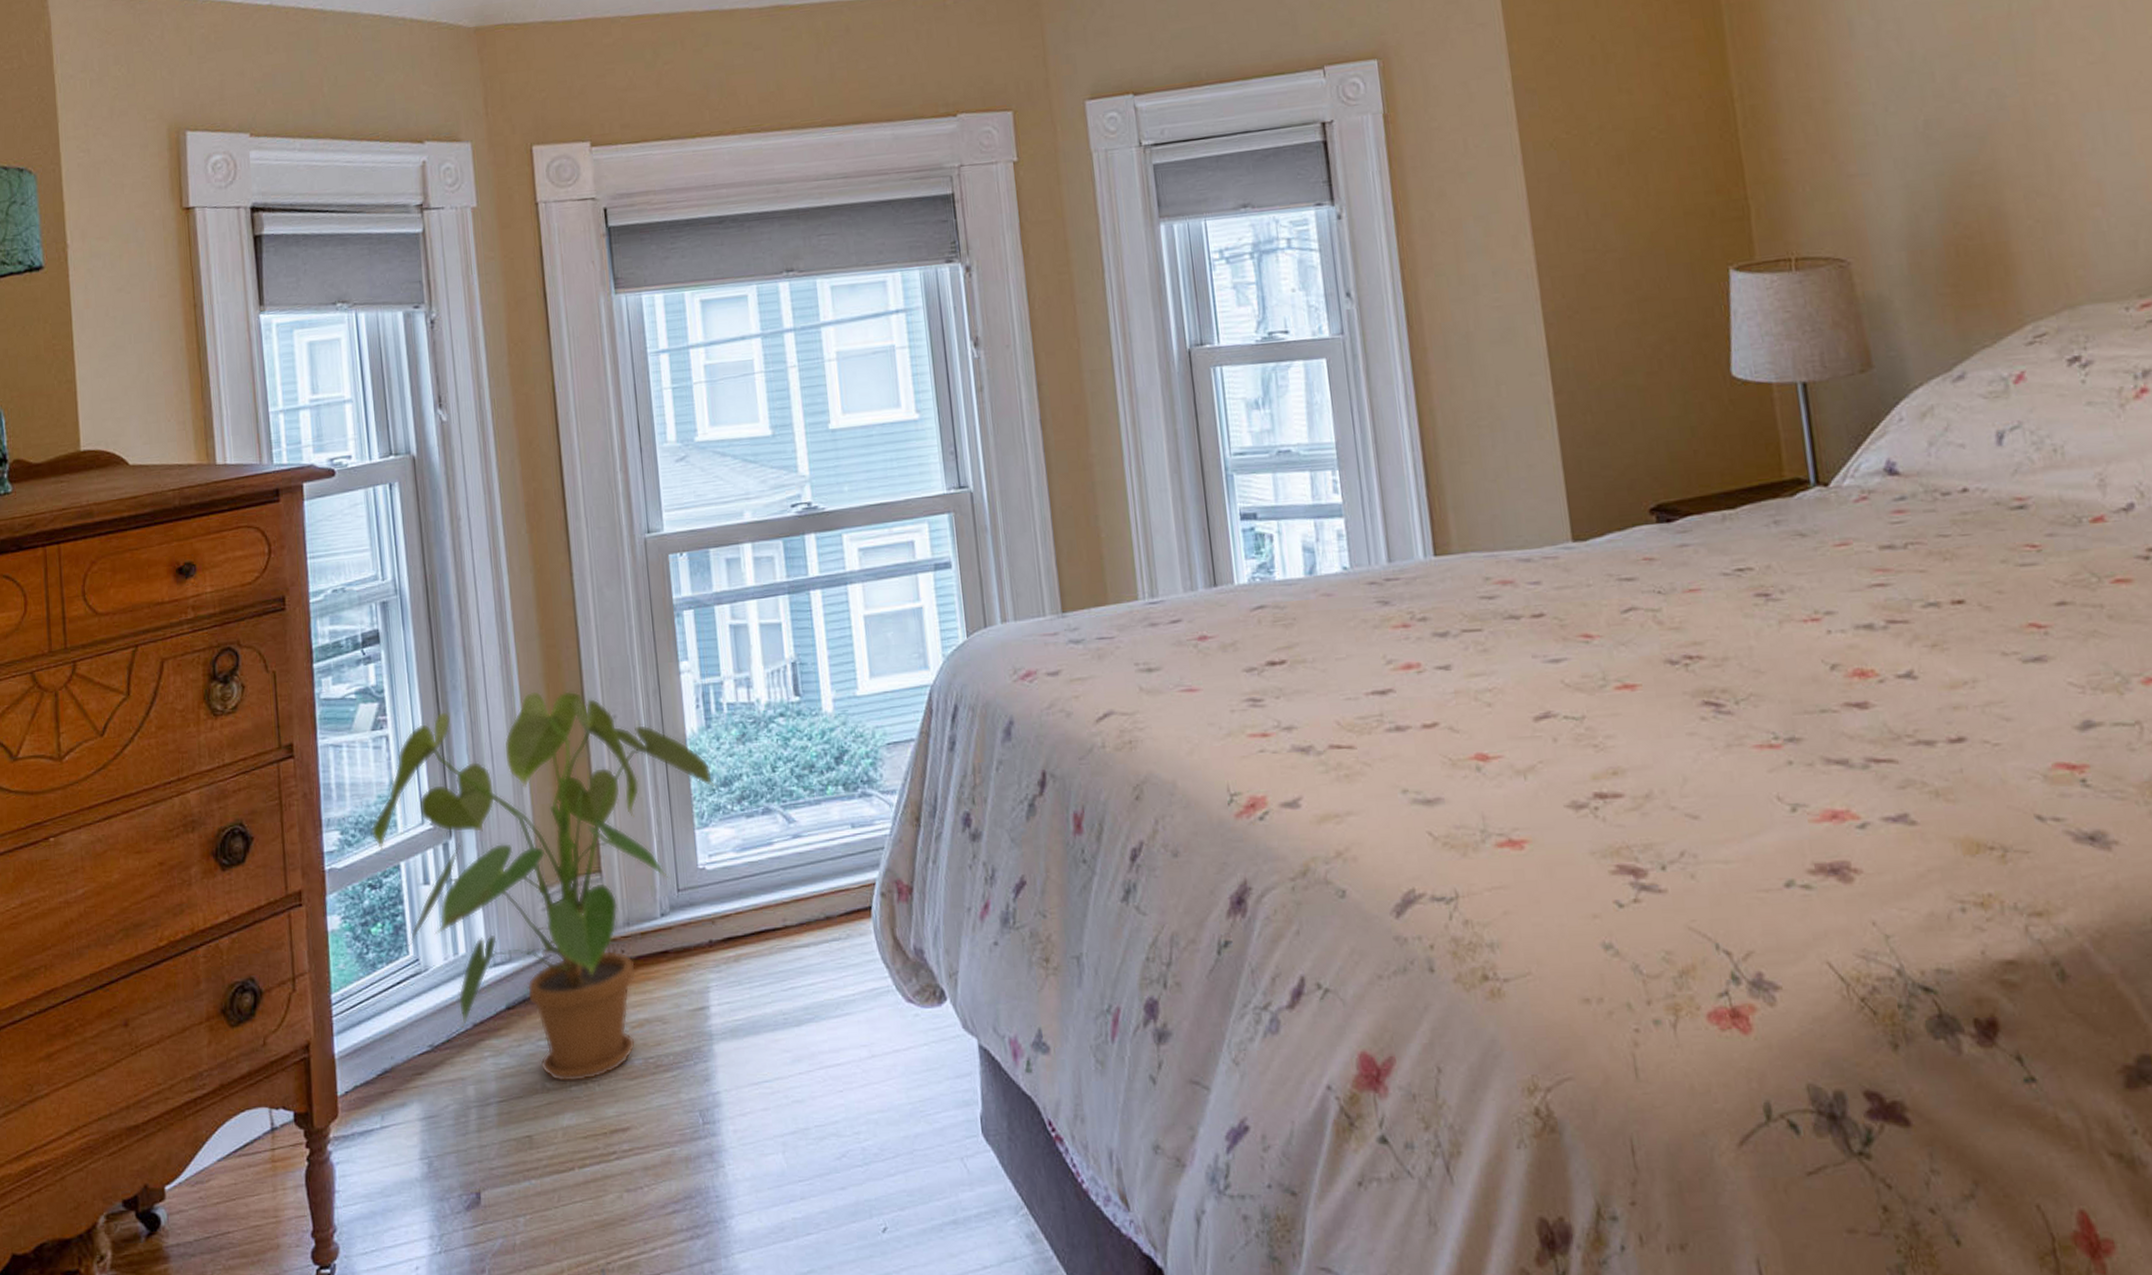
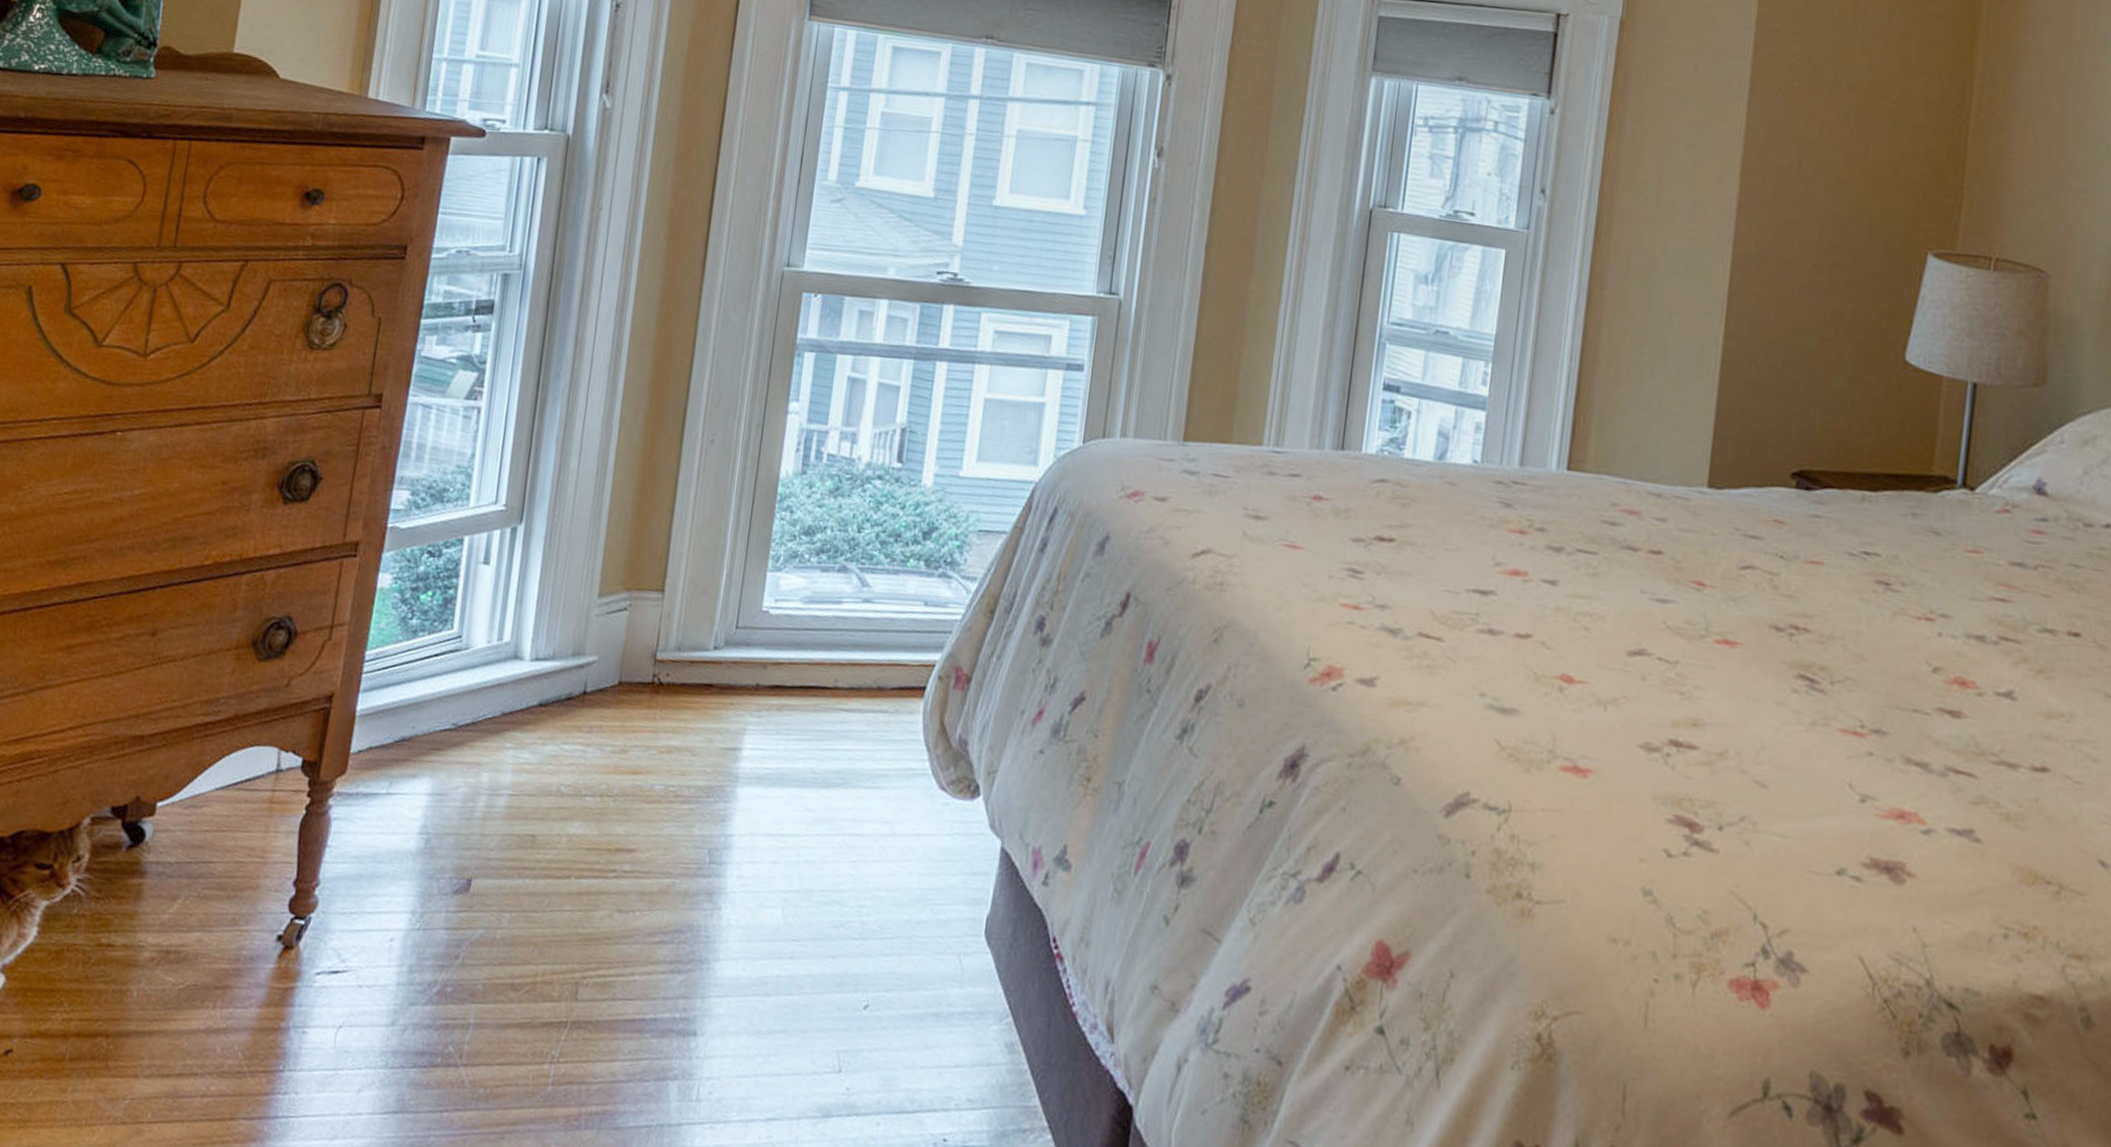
house plant: present [370,691,719,1083] -> none [441,395,801,795]

